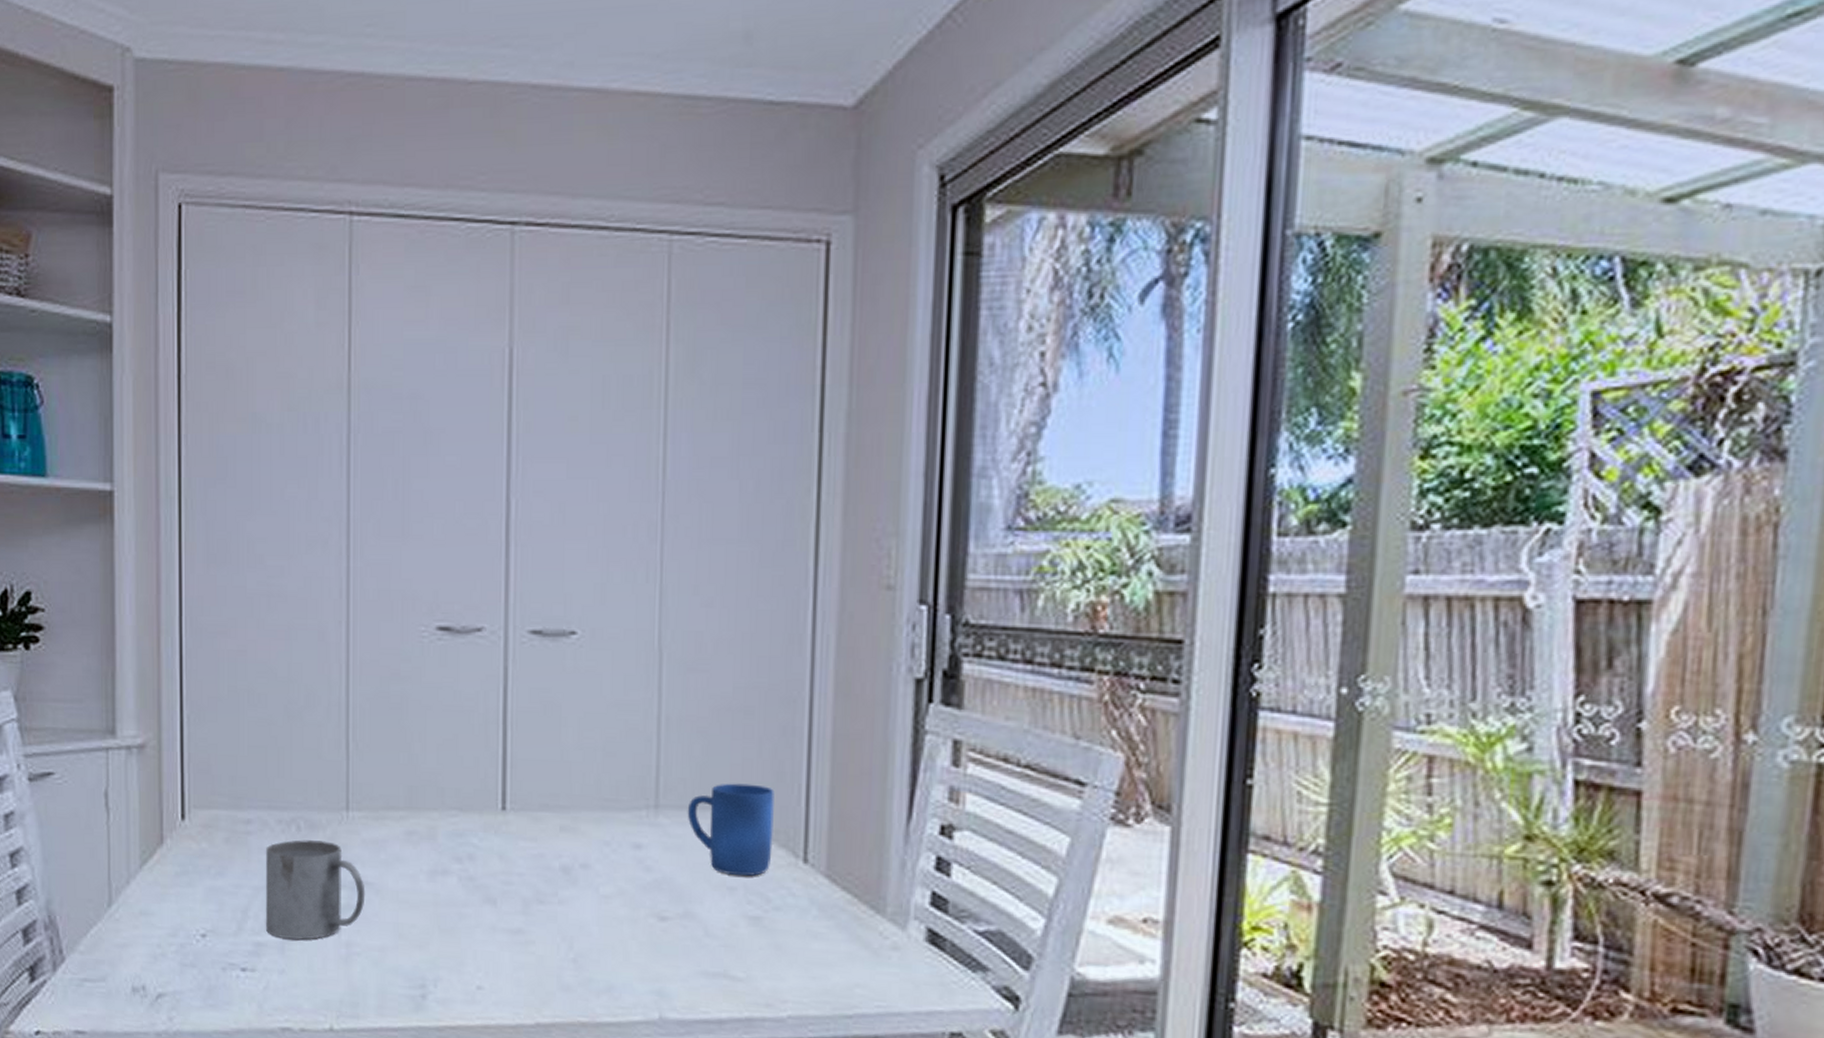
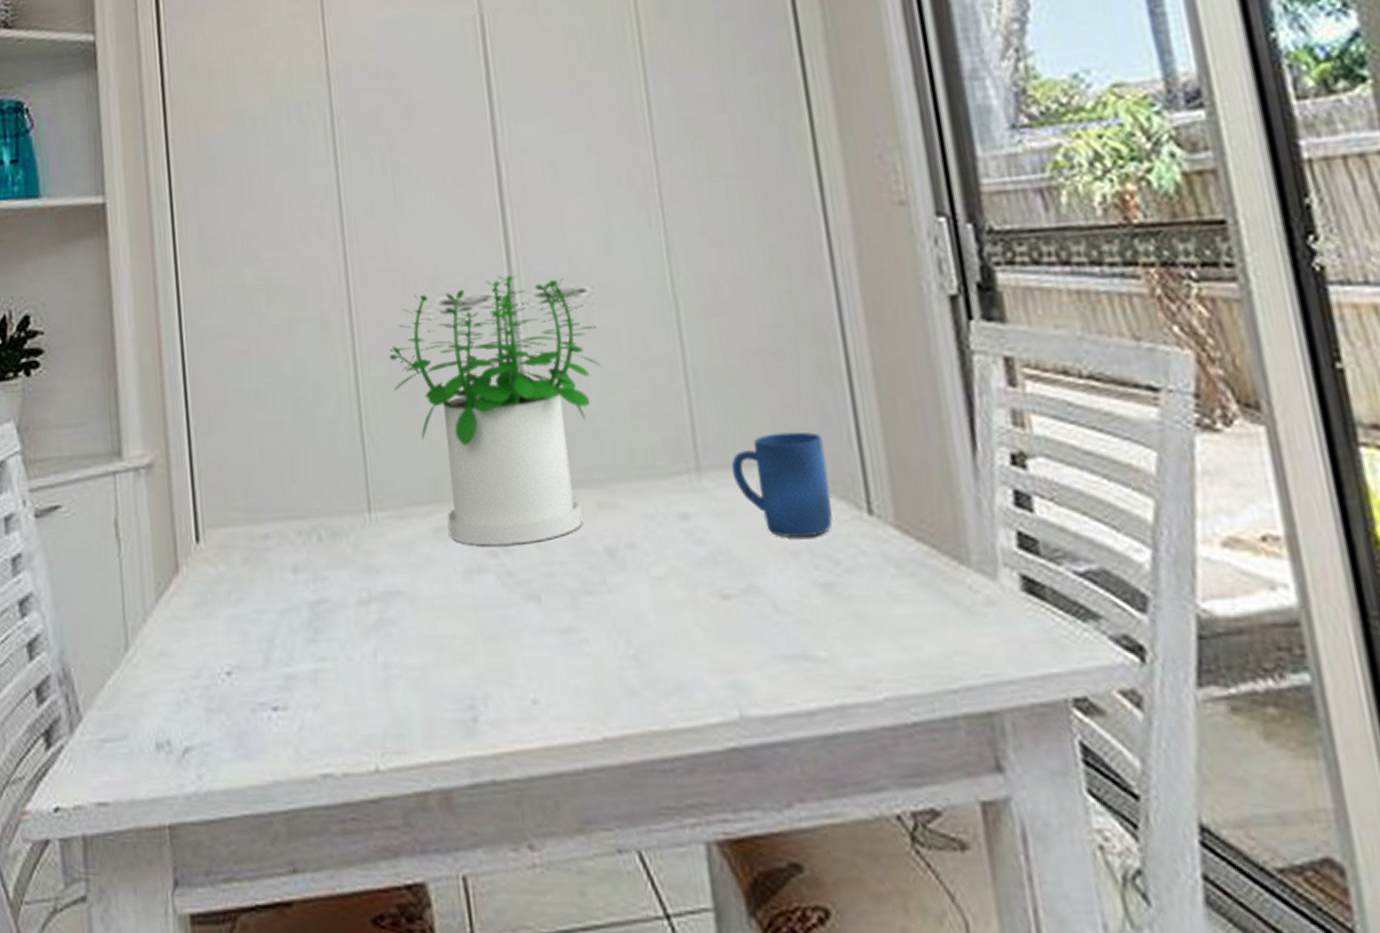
mug: present [265,840,365,940] -> none [287,549,399,667]
potted plant: none [381,608,583,855] -> present [389,275,603,547]

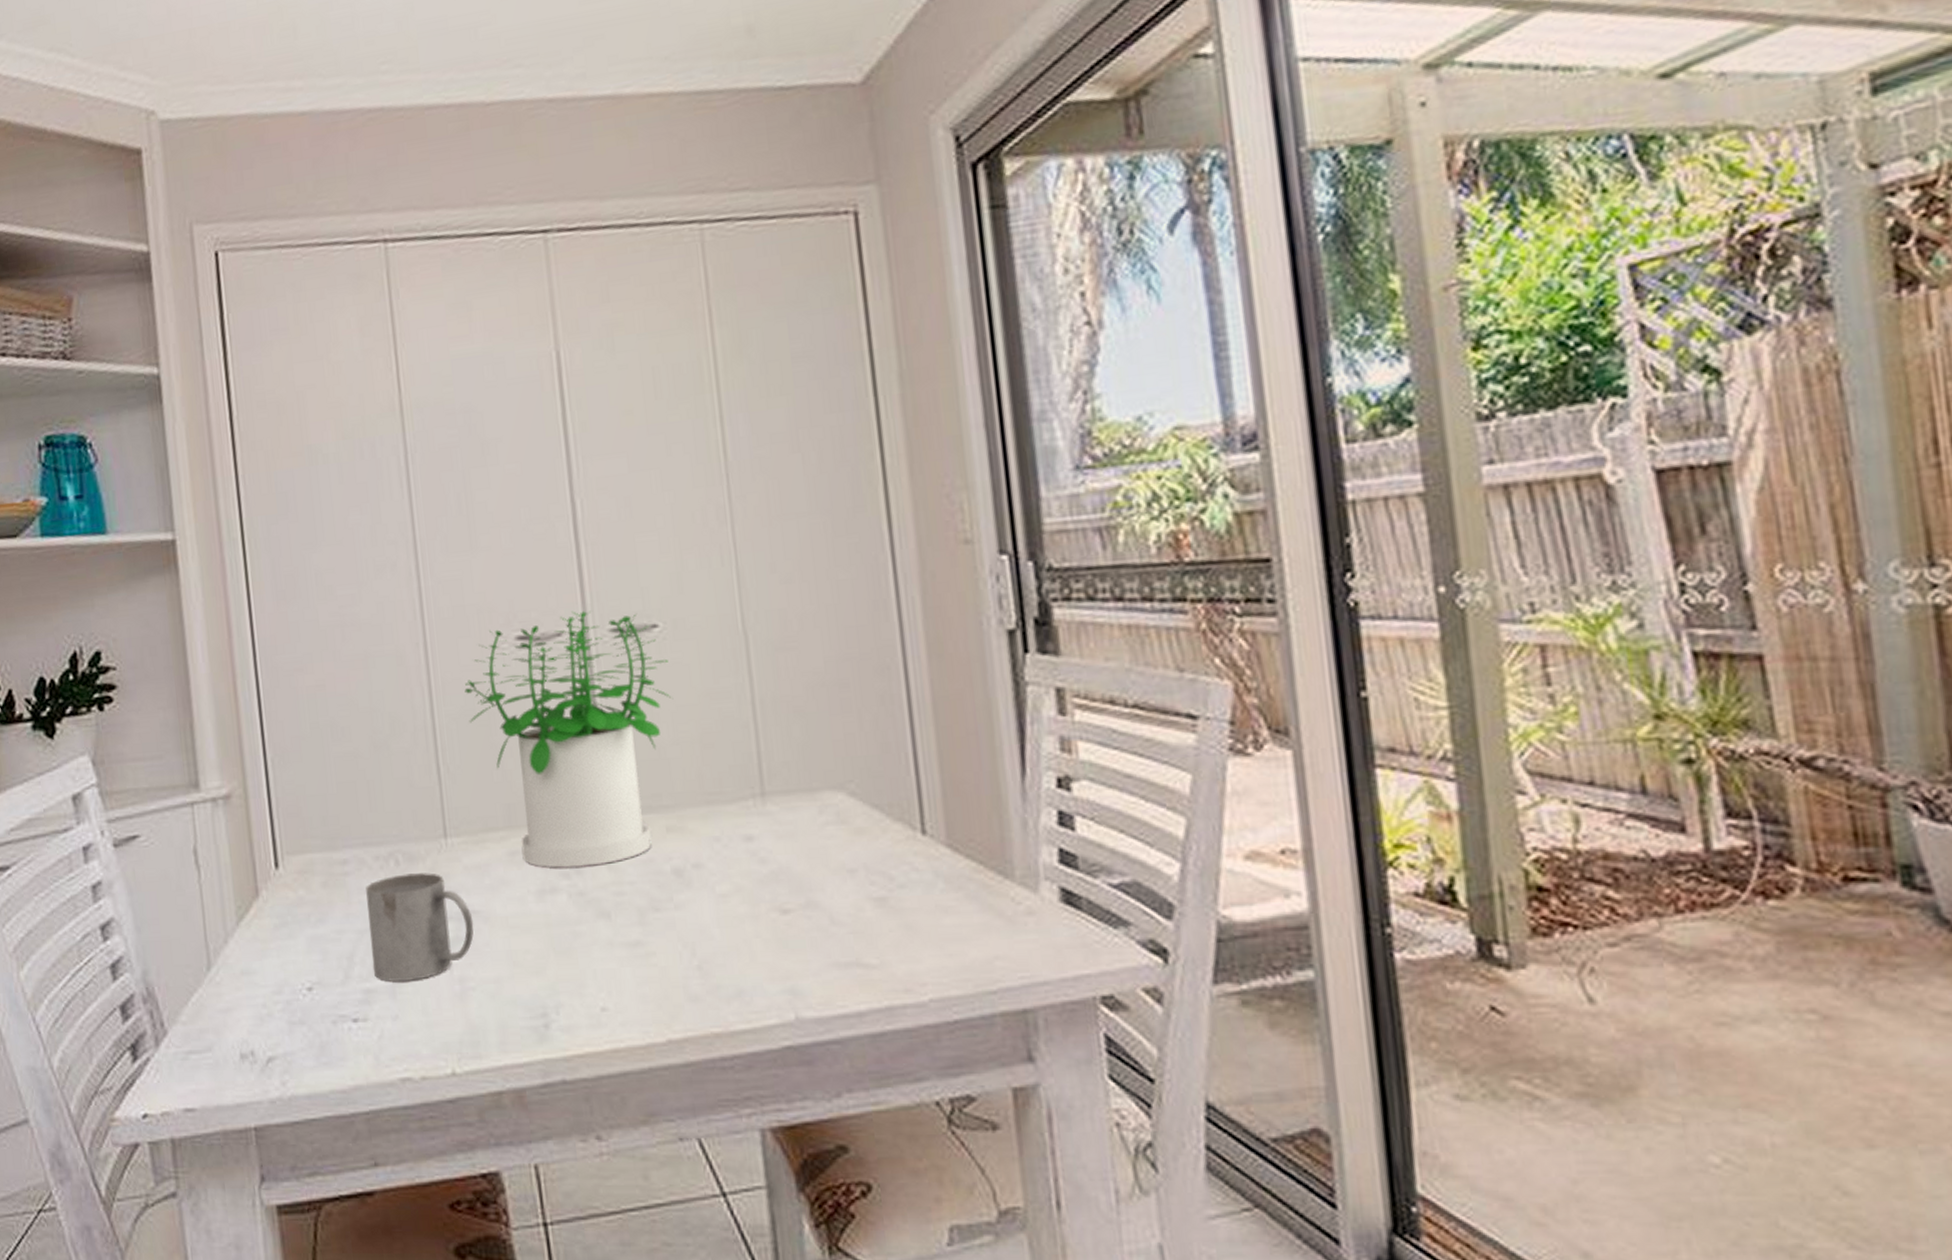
mug: none [287,549,399,667] -> present [366,873,474,981]
mug: present [731,431,833,539] -> none [794,758,888,857]

